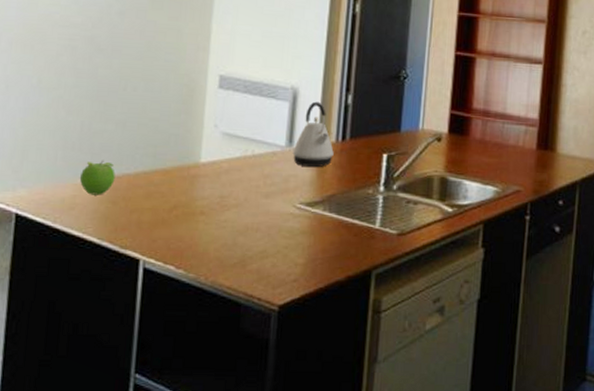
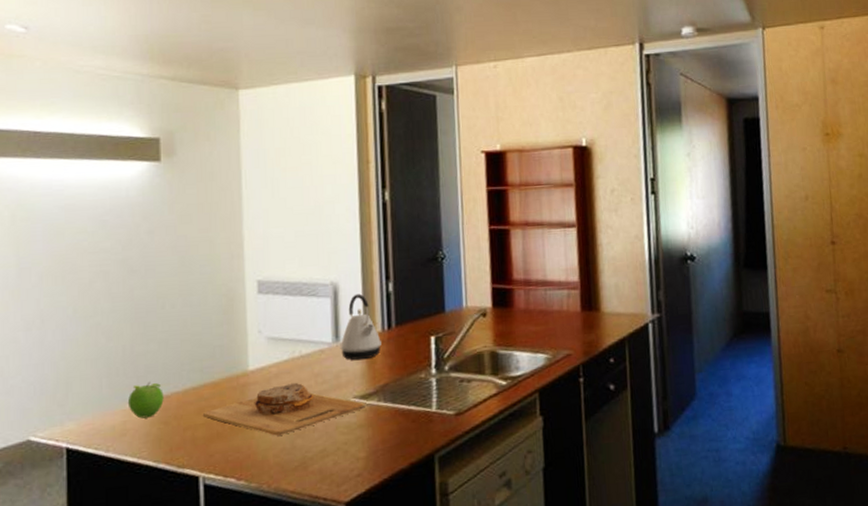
cutting board: none [151,181,310,231] -> present [203,383,365,436]

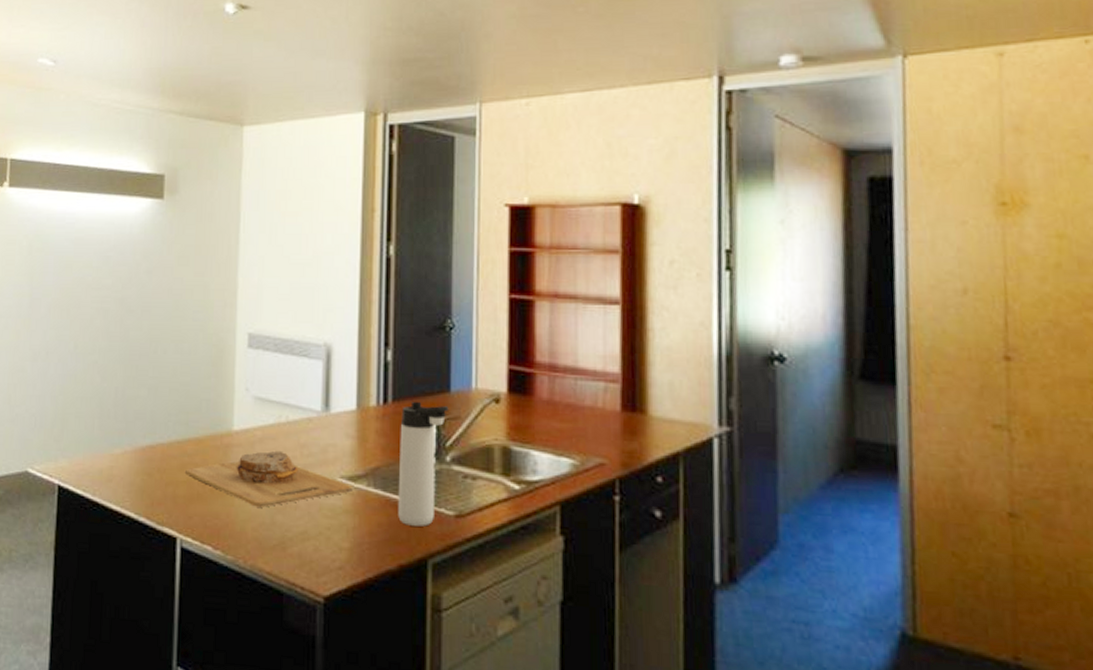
fruit: present [127,381,164,419] -> none [115,428,150,467]
kettle: present [340,293,382,361] -> none [329,359,375,436]
thermos bottle: none [404,323,445,429] -> present [398,401,449,527]

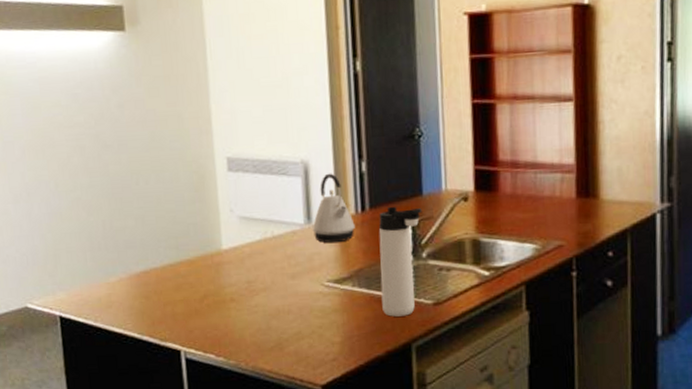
cutting board: present [186,451,353,508] -> none [181,264,340,316]
kettle: none [329,359,375,436] -> present [312,173,355,244]

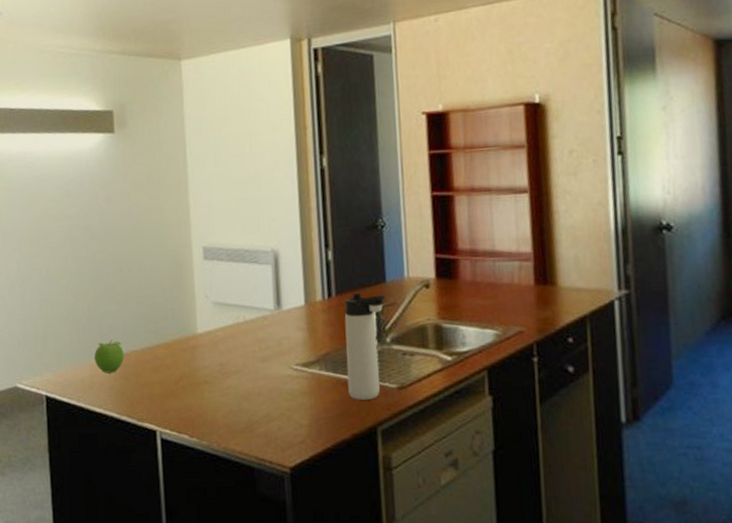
fruit: none [110,256,144,292] -> present [94,339,124,373]
kettle: present [312,173,355,244] -> none [281,261,322,328]

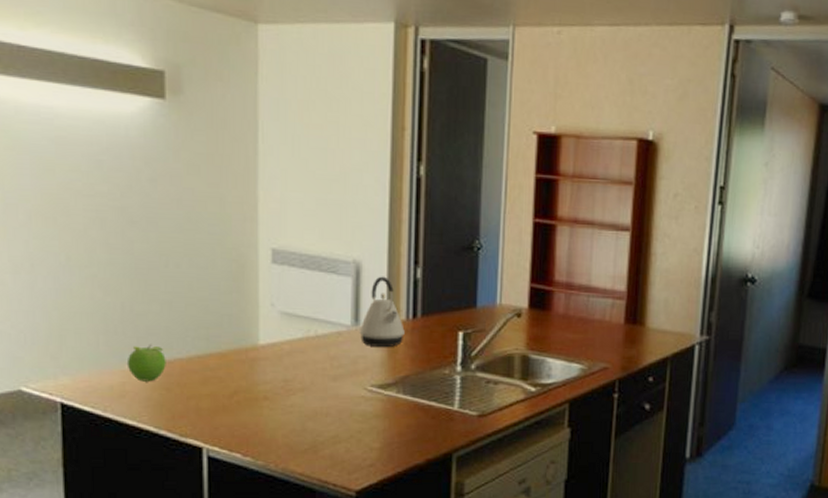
kettle: none [281,261,322,328] -> present [359,276,405,348]
thermos bottle: present [344,292,386,400] -> none [426,315,475,426]

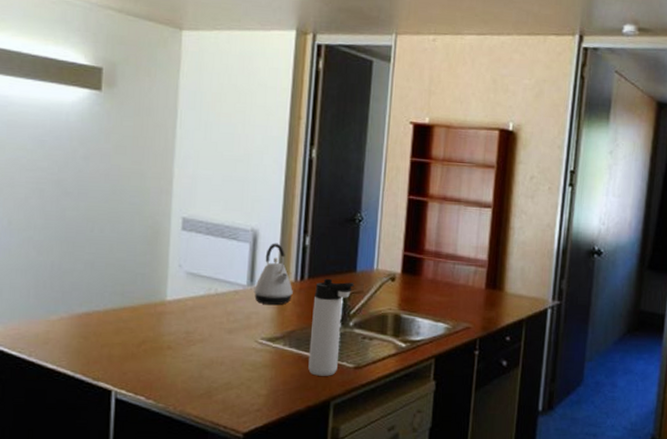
fruit: present [126,344,166,382] -> none [52,297,86,331]
thermos bottle: none [426,315,475,426] -> present [308,278,354,376]

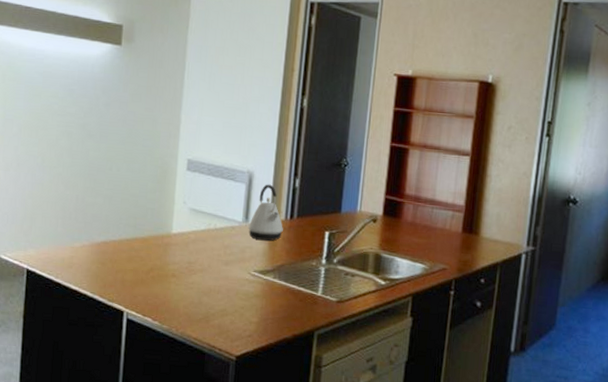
thermos bottle: present [308,278,354,376] -> none [295,218,339,308]

